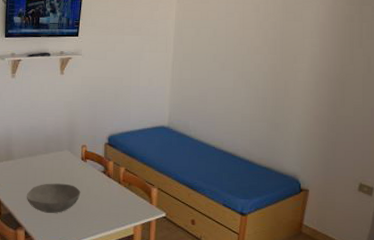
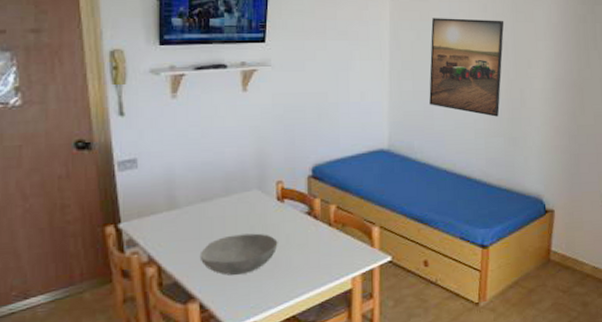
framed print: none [204,17,275,104] -> present [429,18,504,117]

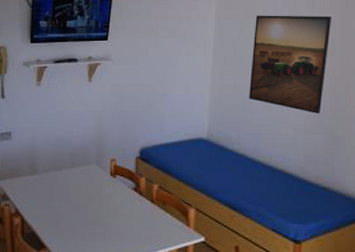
bowl: present [199,233,278,276] -> none [50,200,110,234]

